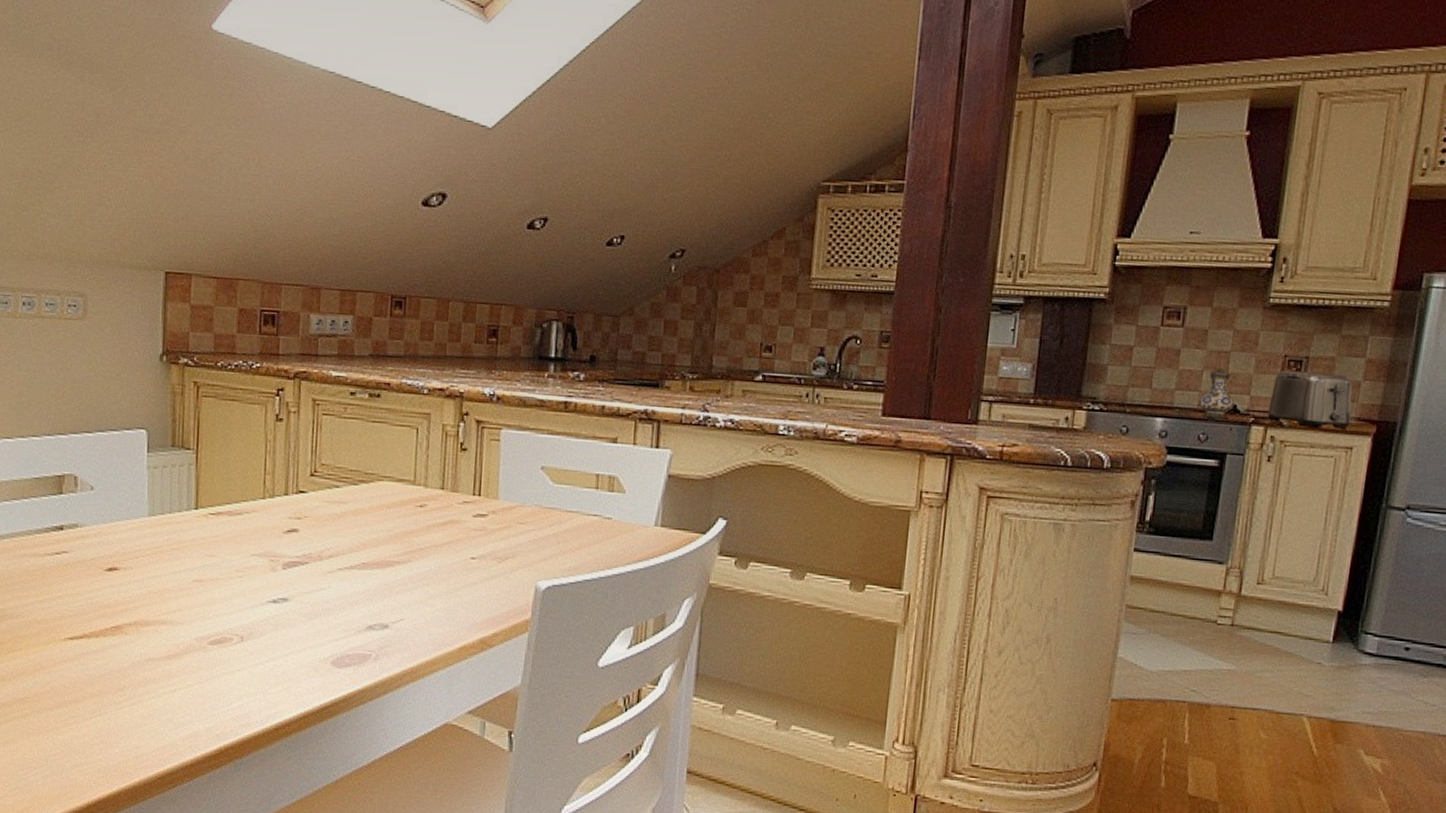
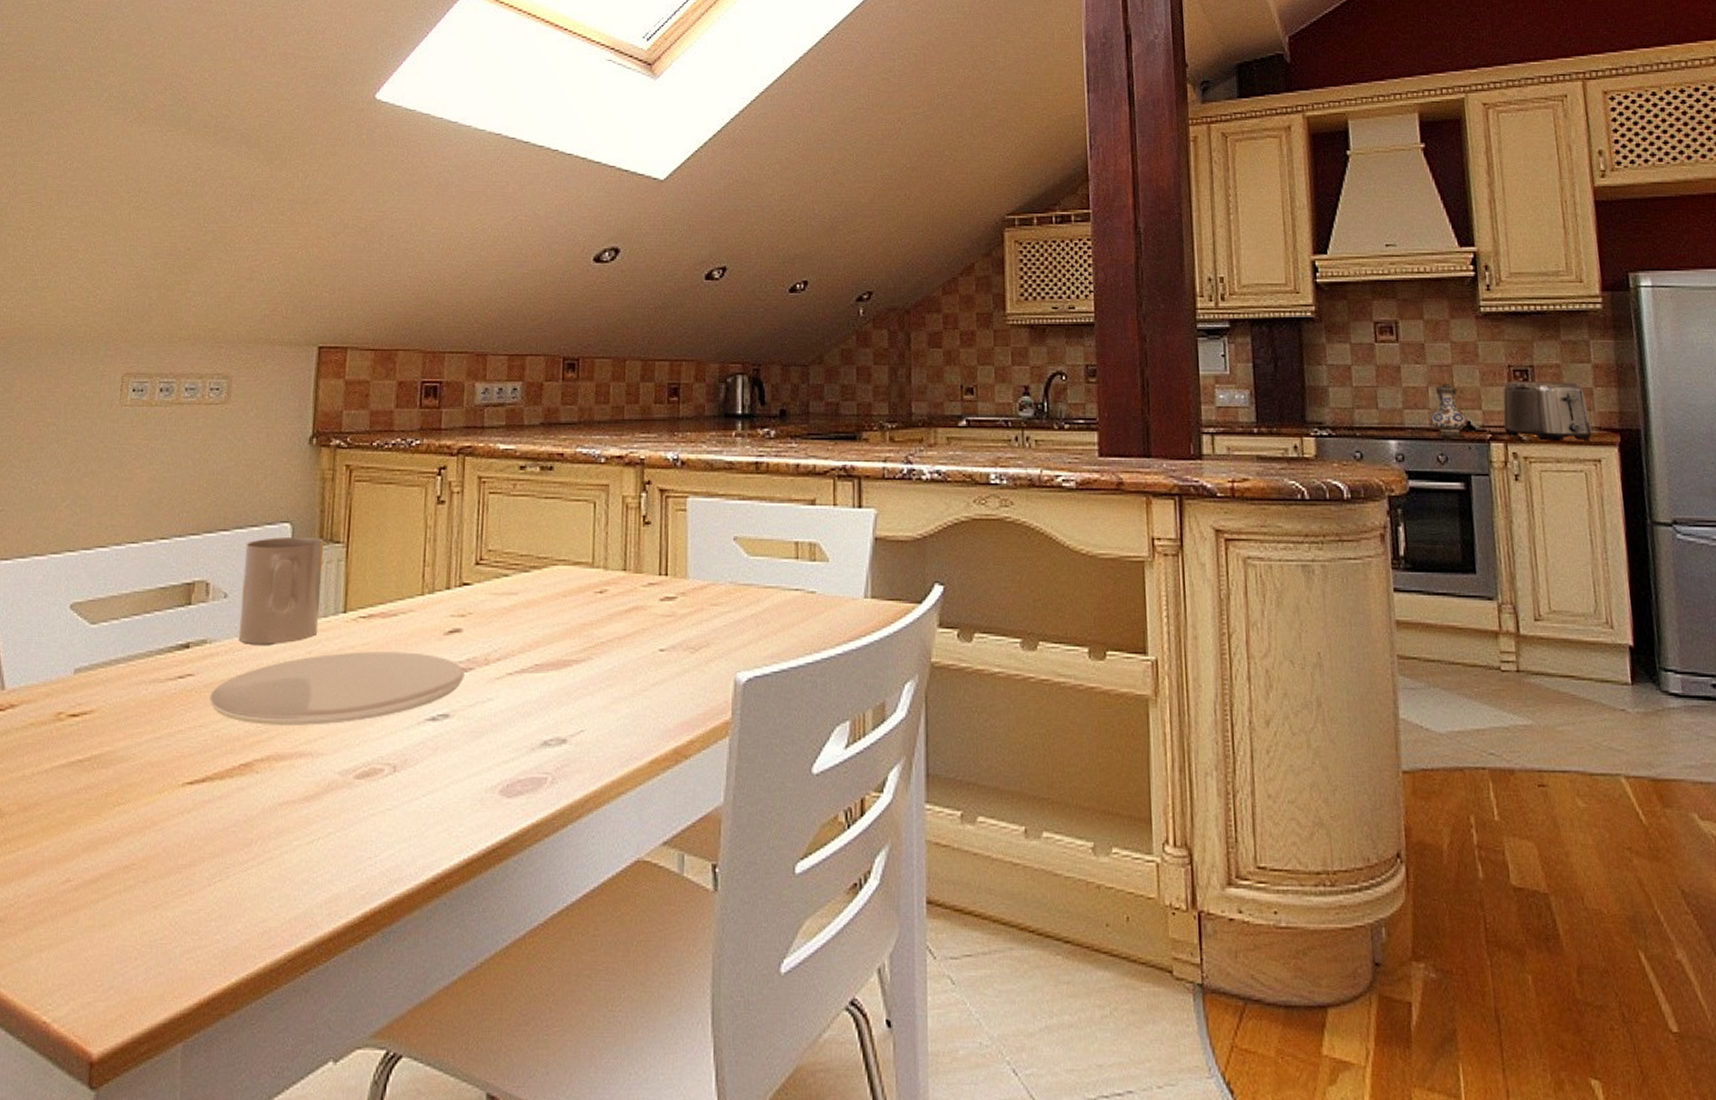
plate: none [83,542,301,600] -> present [209,651,465,725]
cup: none [105,441,176,532] -> present [238,536,324,644]

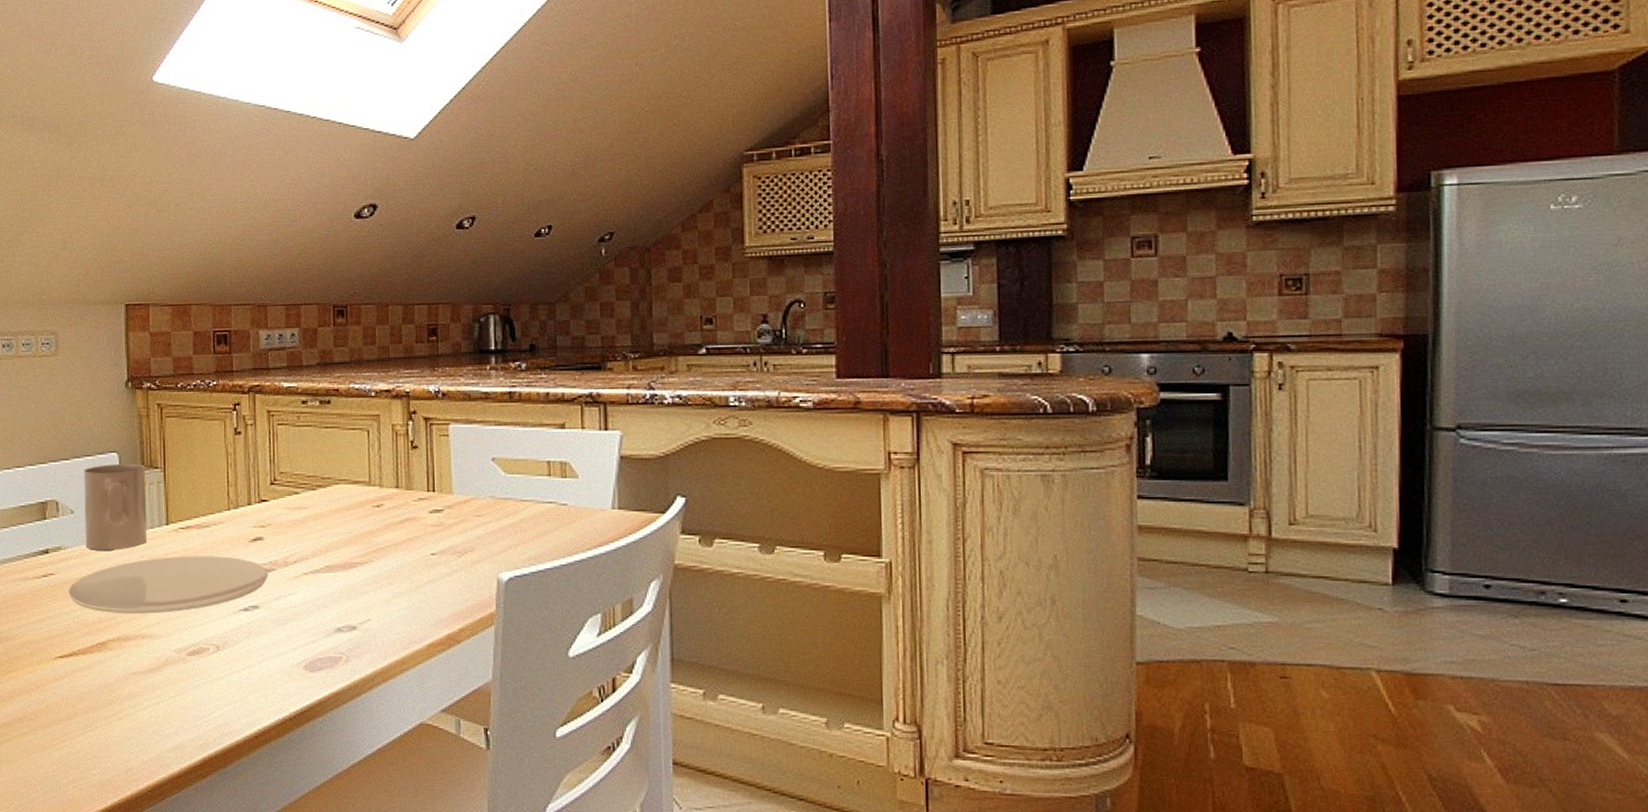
lidded jug: present [1429,381,1468,437] -> none [1187,293,1229,349]
toaster: present [1503,381,1592,441] -> none [1270,288,1371,349]

